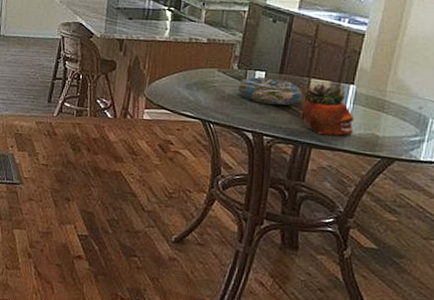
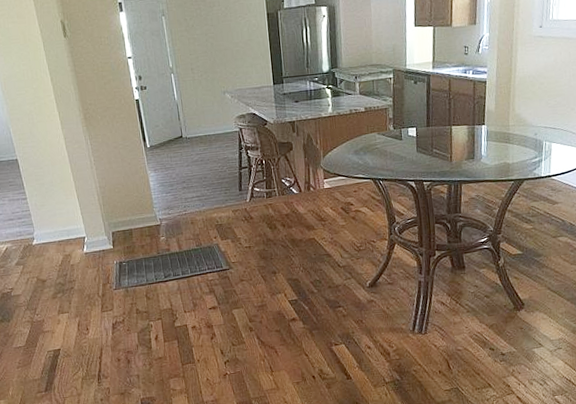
decorative bowl: present [237,76,303,106] -> none [396,131,448,155]
succulent planter: present [302,83,355,136] -> none [447,128,491,172]

